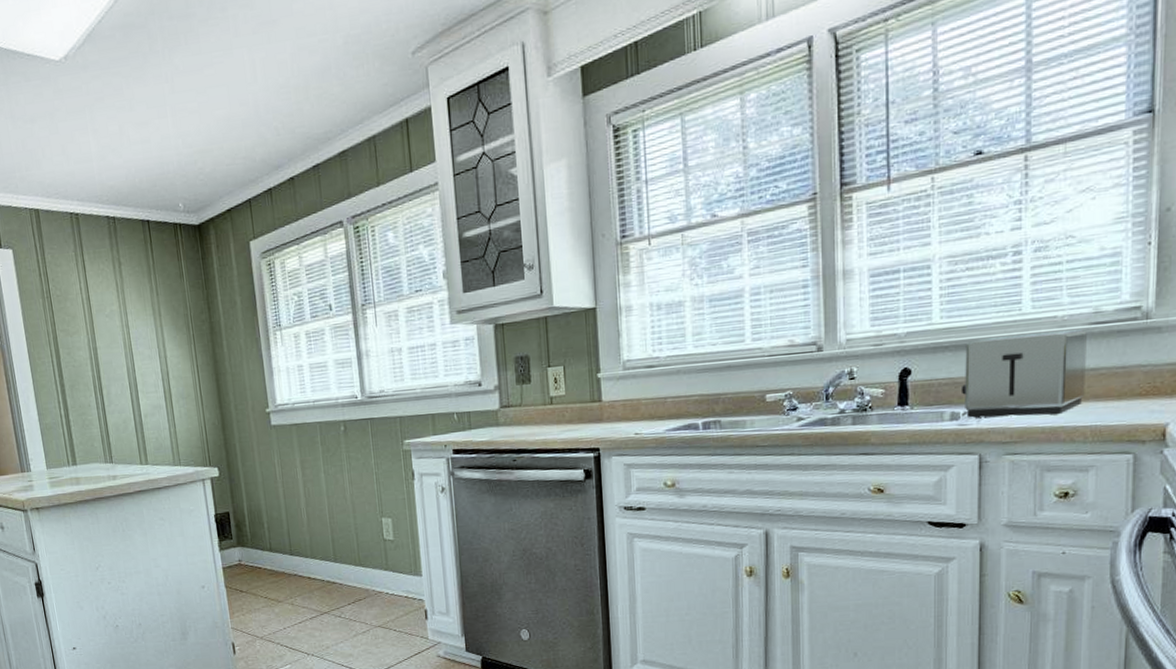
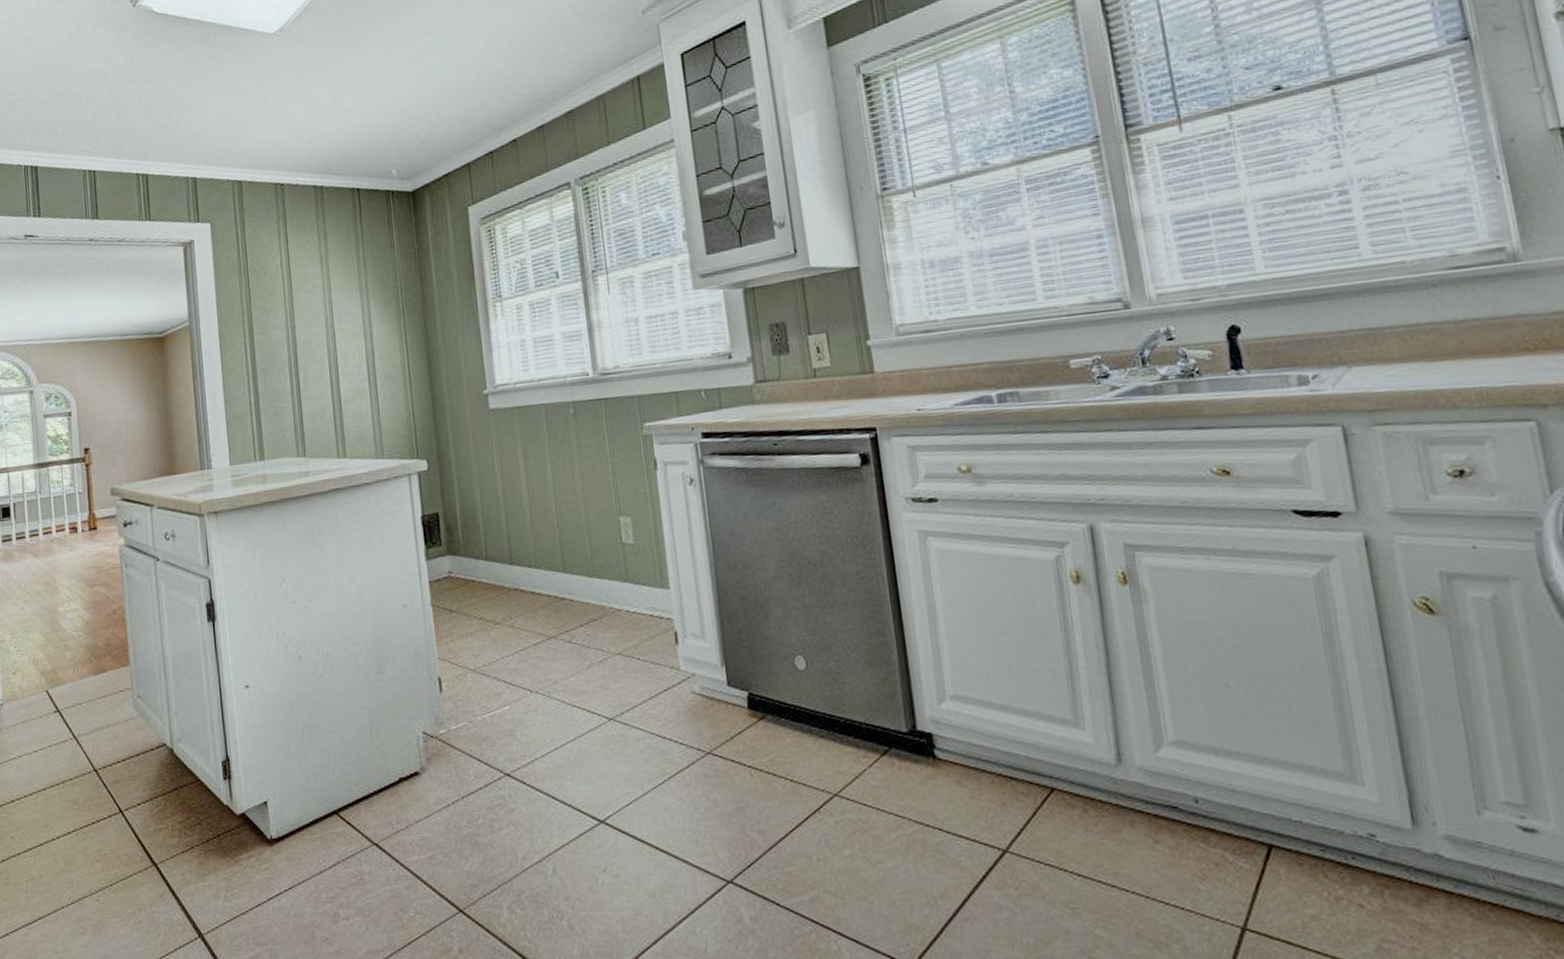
toaster: present [960,329,1087,418] -> none [1301,275,1459,382]

